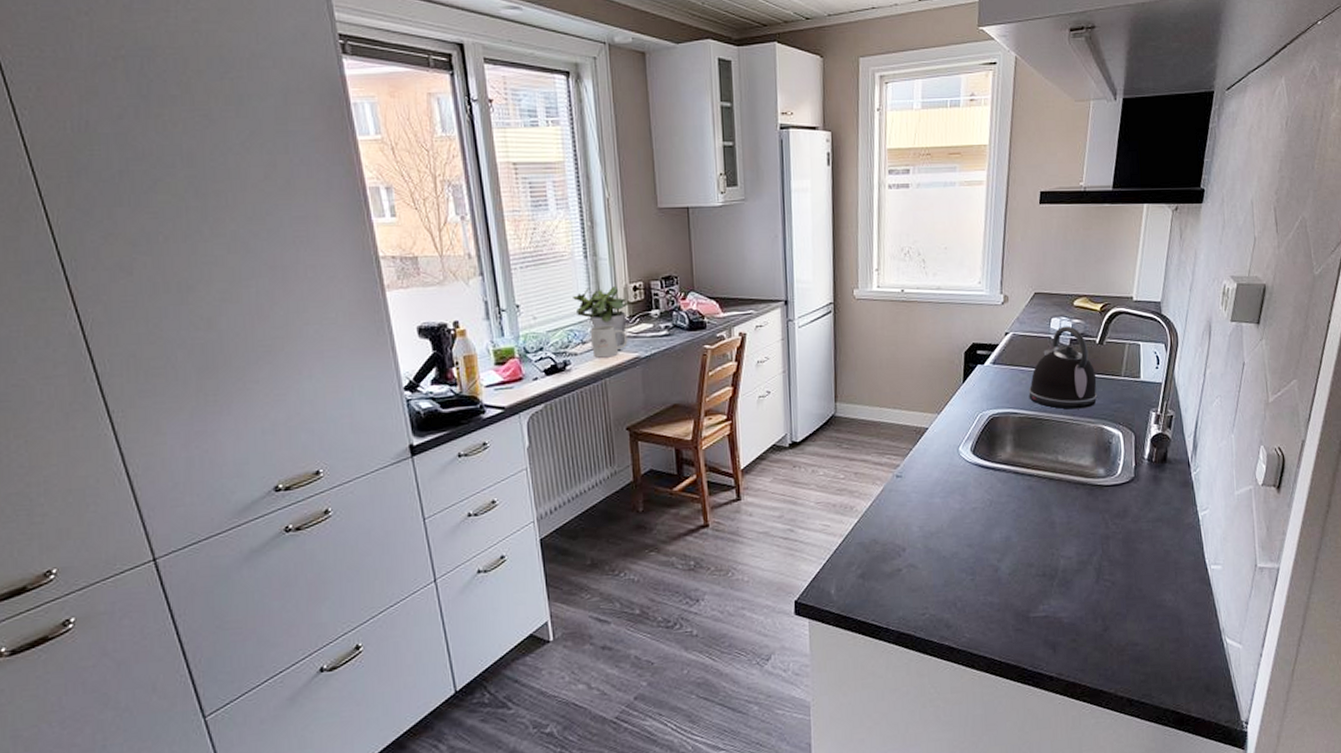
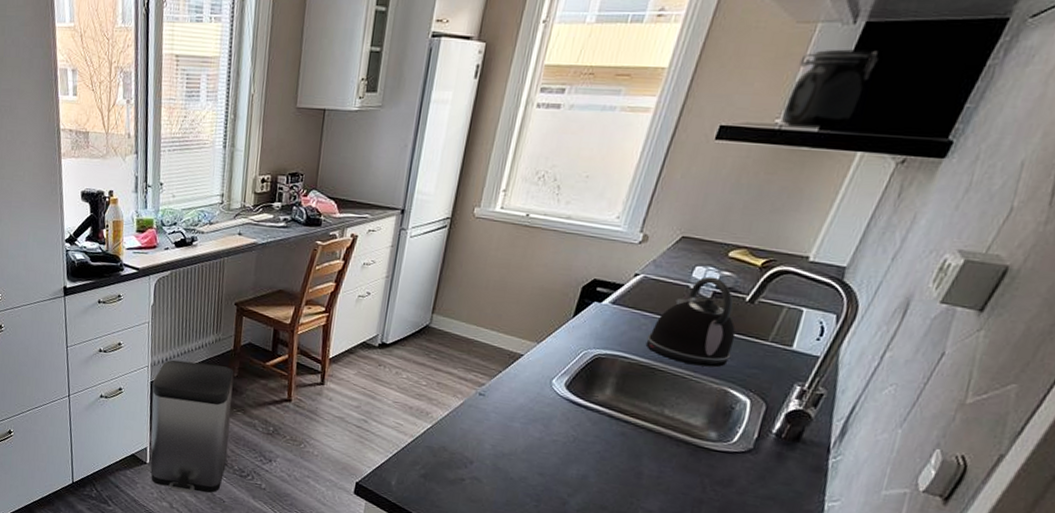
pedal bin: none [542,502,648,668] -> present [150,359,234,494]
potted plant: present [573,286,629,347] -> none [208,175,255,231]
mug: present [590,325,628,358] -> none [216,210,249,240]
jar: none [1083,121,1140,189] -> present [781,49,880,129]

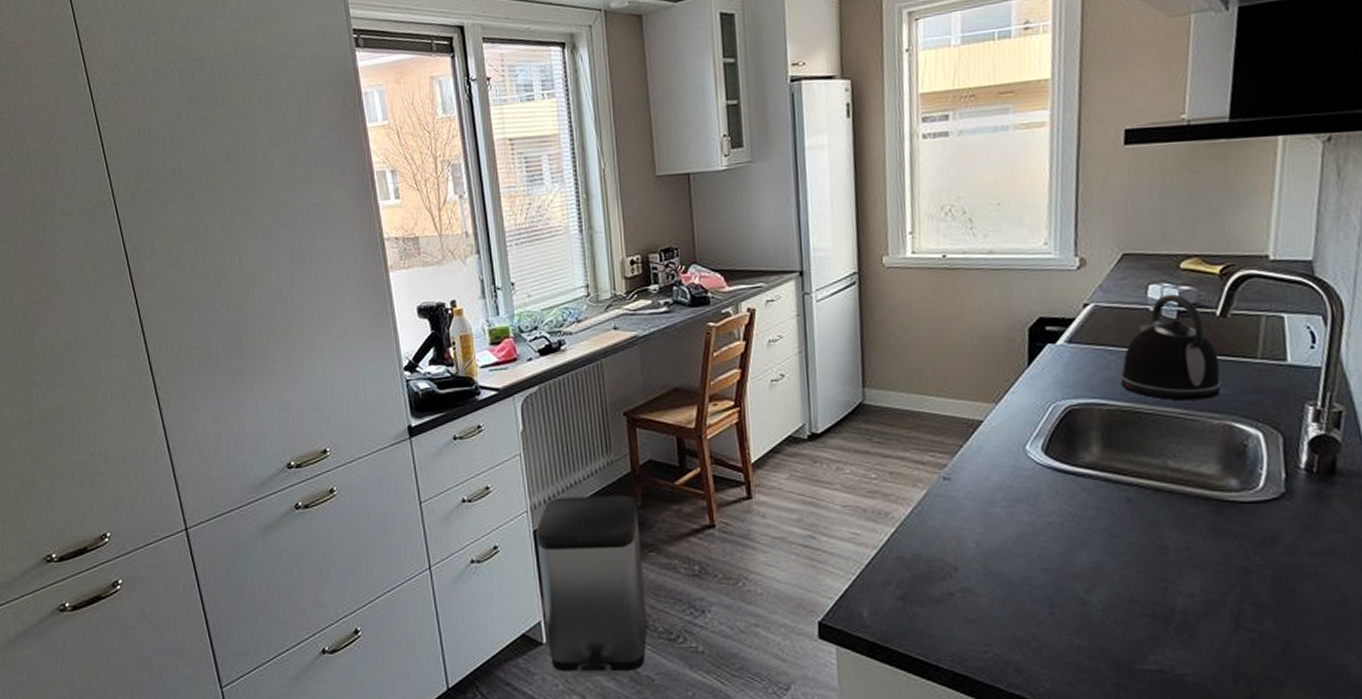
jar: present [781,49,880,129] -> none [1185,33,1266,122]

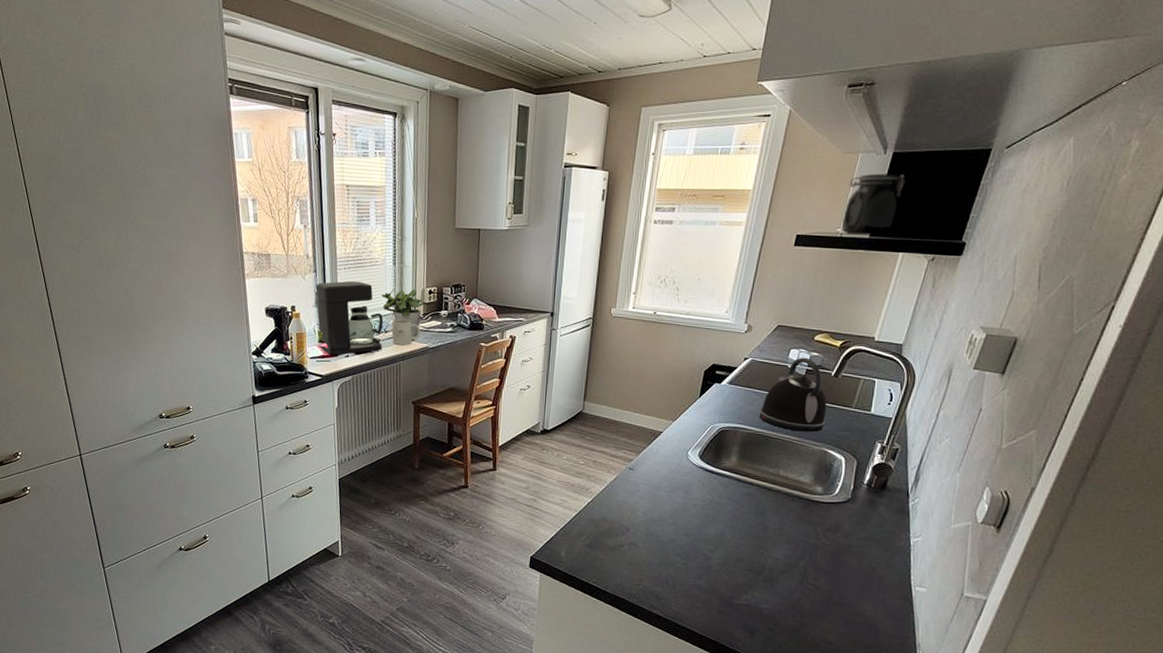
coffee maker: none [480,258,576,361] -> present [315,280,384,356]
pedal bin: present [535,495,647,677] -> none [340,457,415,581]
potted plant: none [568,261,626,325] -> present [381,288,424,337]
mug: none [585,302,625,337] -> present [391,319,420,345]
jar: none [1185,33,1266,122] -> present [841,173,906,236]

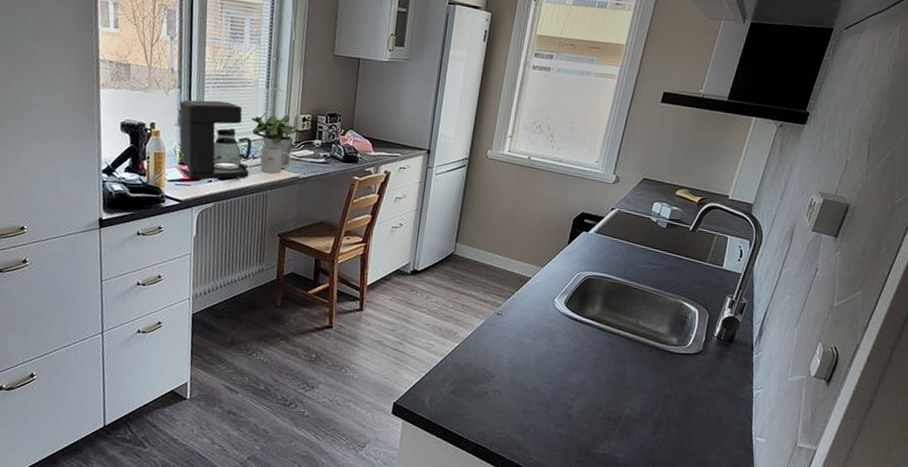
kettle: present [759,357,827,432] -> none [622,211,685,284]
jar: present [841,173,906,236] -> none [703,40,761,99]

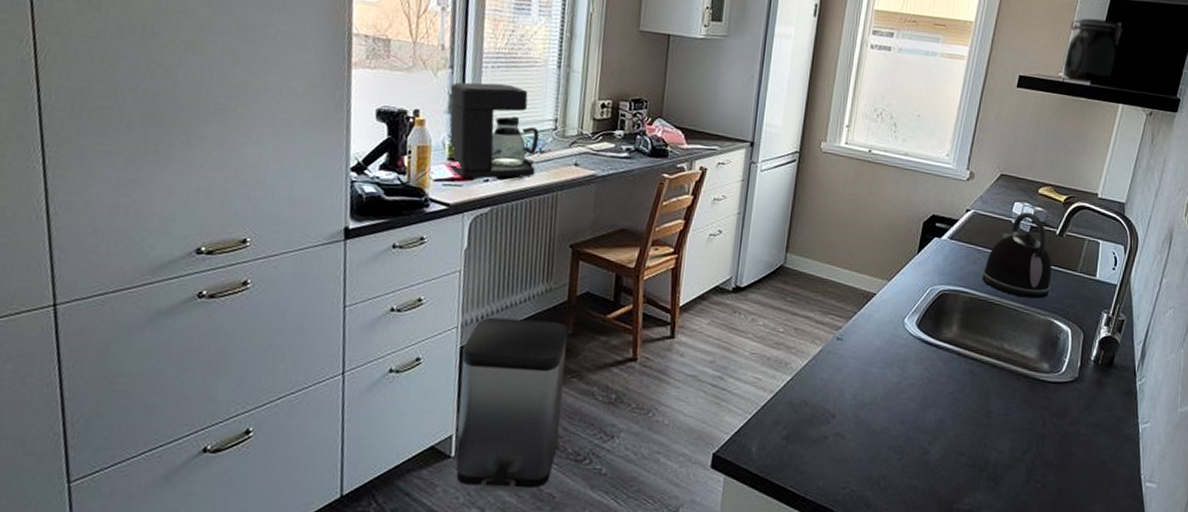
pedal bin: none [191,291,278,427] -> present [456,317,569,492]
potted plant: present [251,112,297,166] -> none [539,97,594,161]
mug: present [260,145,291,174] -> none [548,137,587,171]
kettle: none [622,211,685,284] -> present [982,212,1052,299]
jar: none [703,40,761,99] -> present [1063,18,1124,84]

